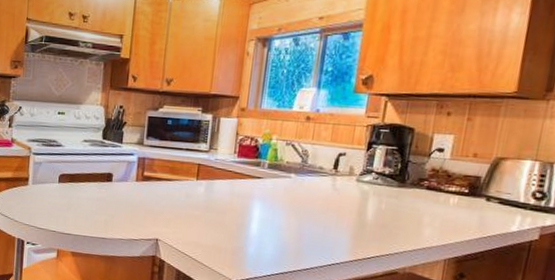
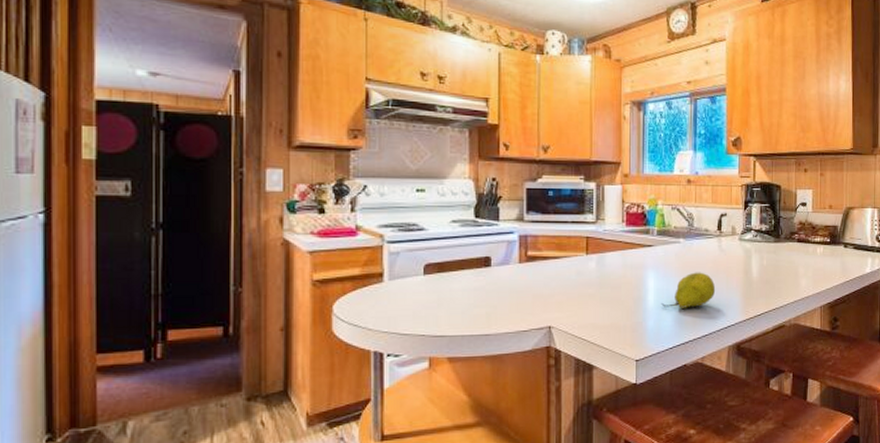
fruit: none [264,207,324,241] -> present [661,272,716,308]

